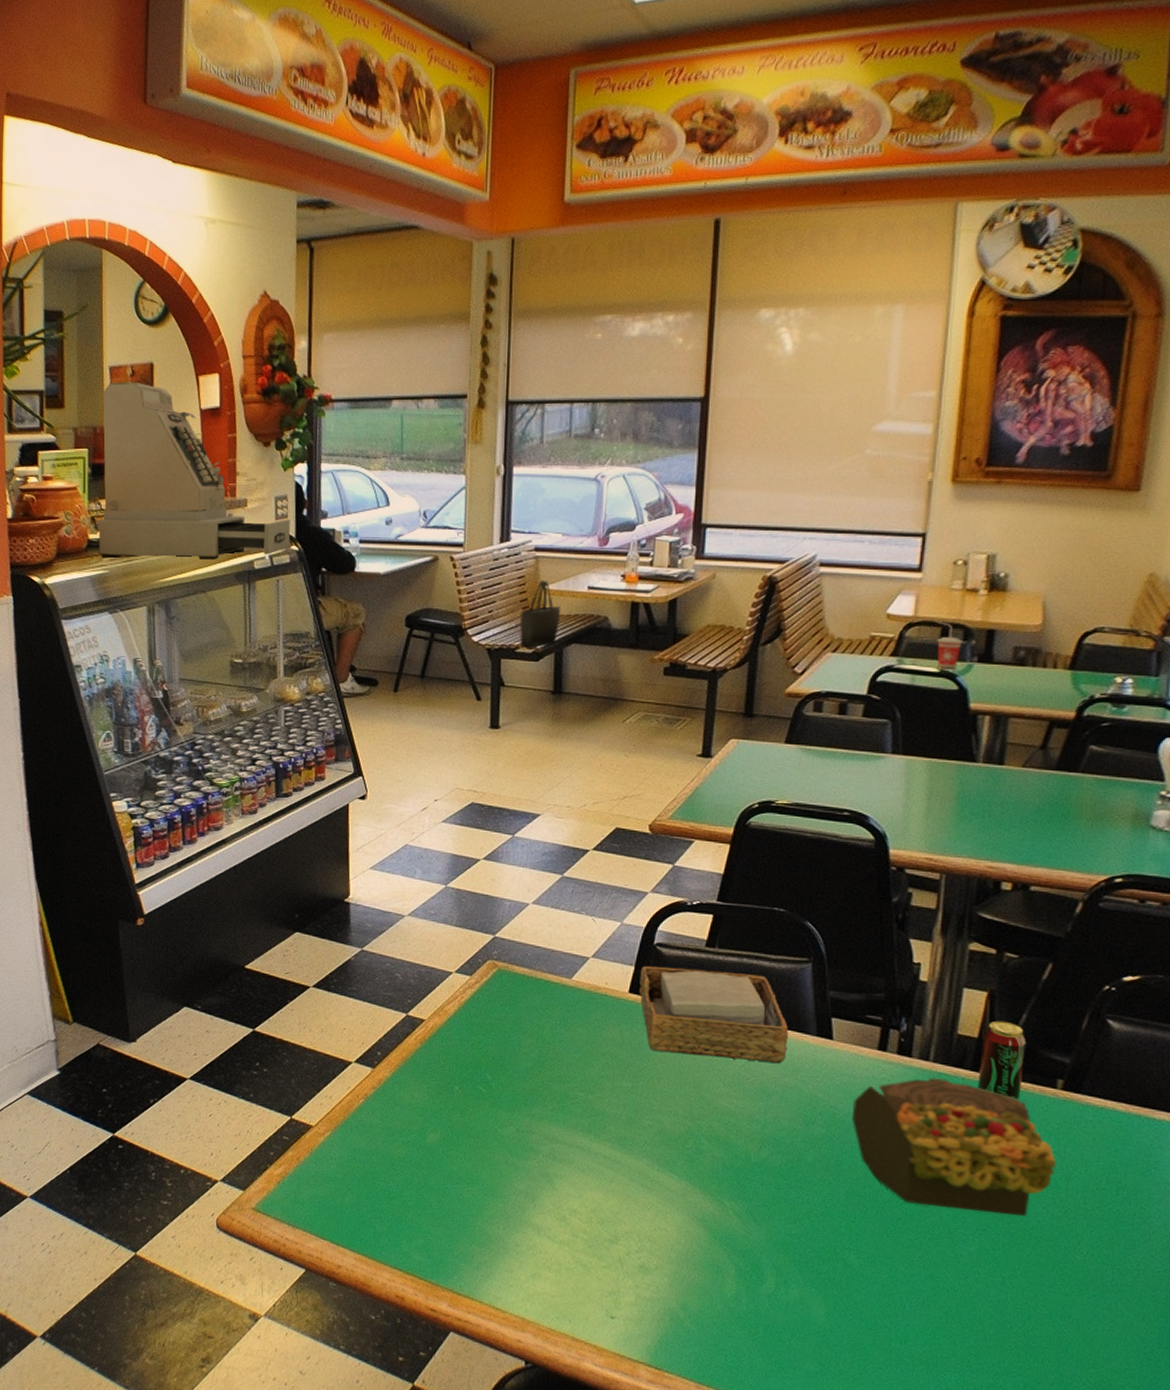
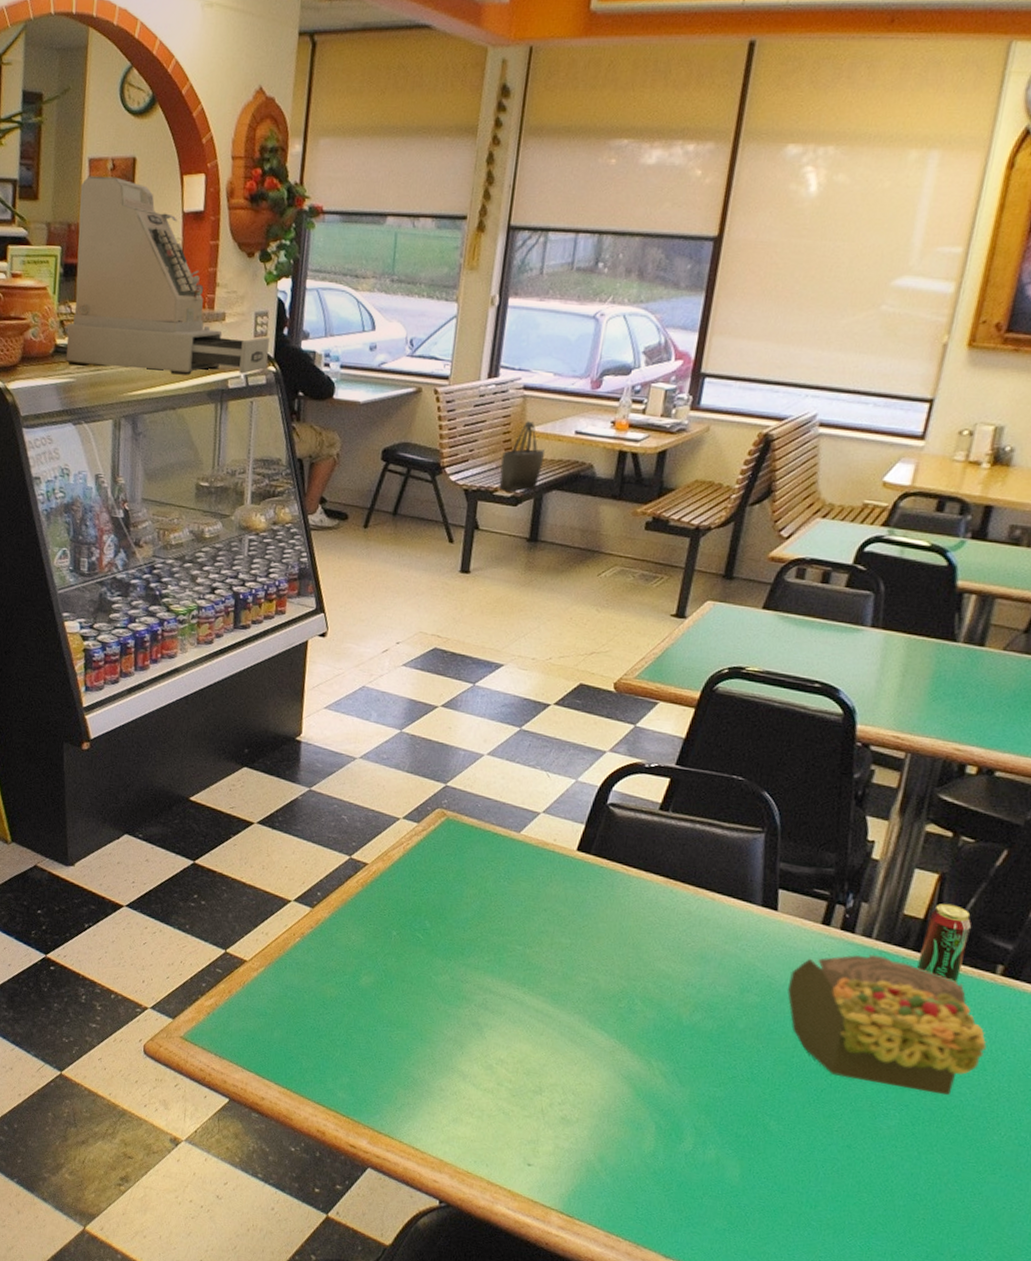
napkin holder: present [639,966,788,1064] -> none [587,825,734,931]
beverage cup: present [935,621,963,671] -> none [928,492,958,546]

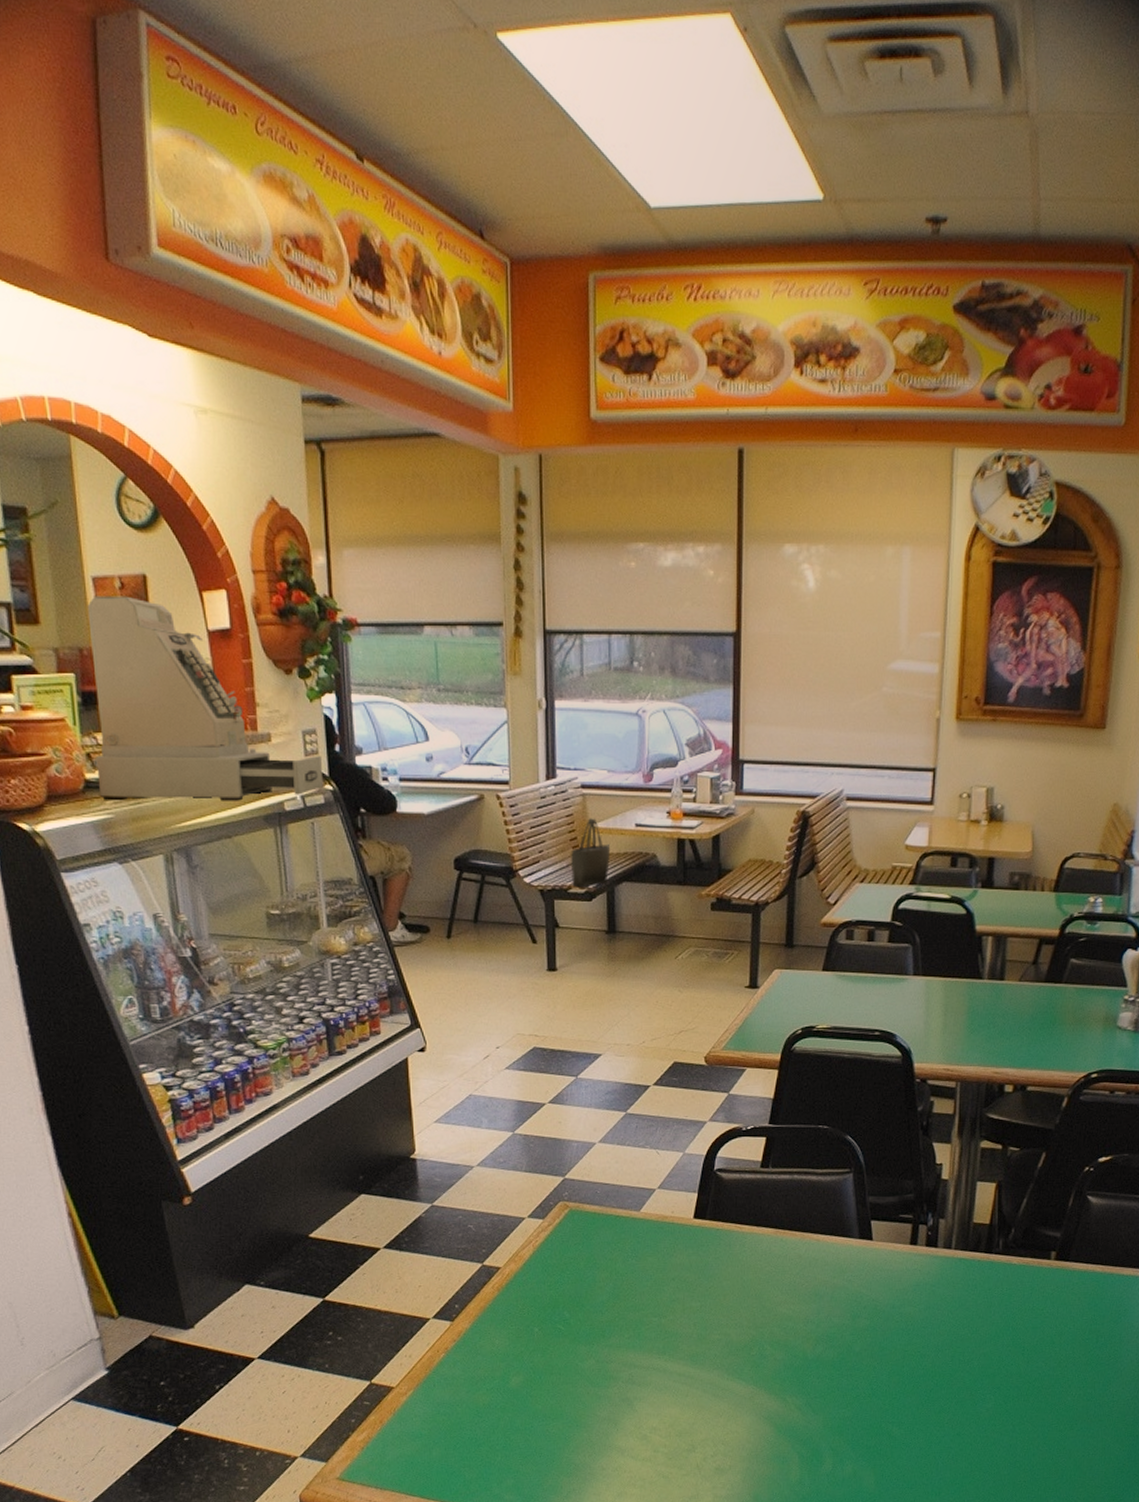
salad: present [787,954,987,1096] -> none [891,1262,1052,1376]
beverage can: present [917,903,973,983] -> none [990,1207,1027,1274]

